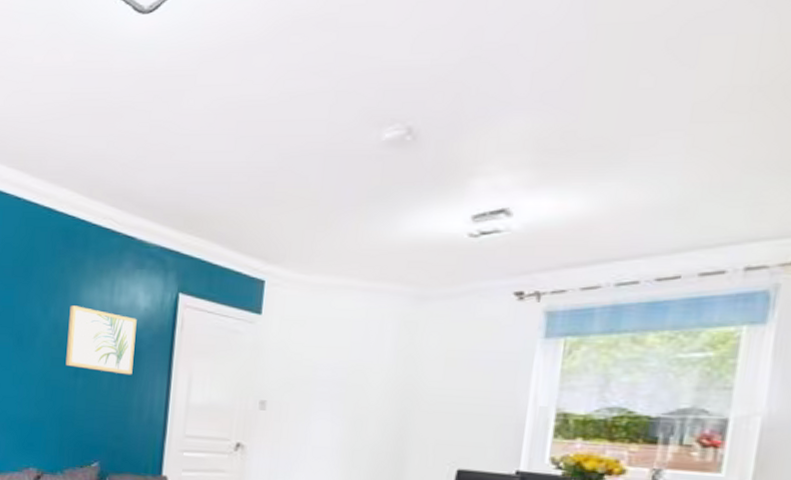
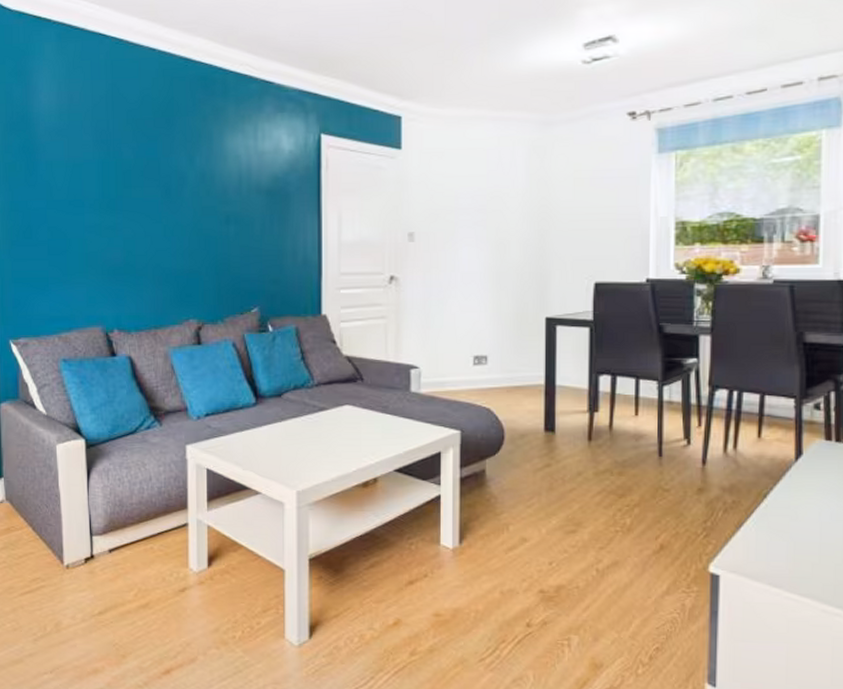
wall art: present [65,305,137,375] -> none [215,153,283,218]

